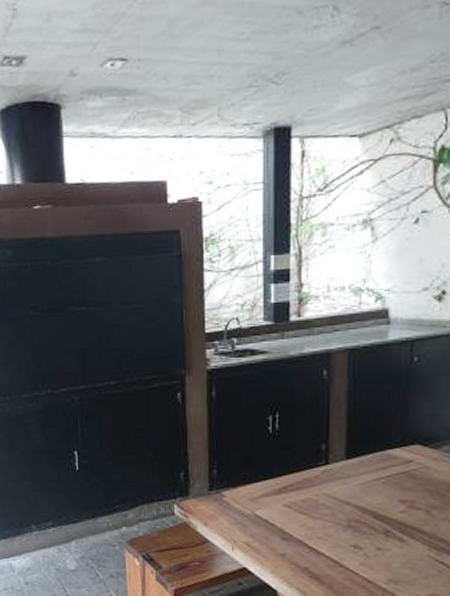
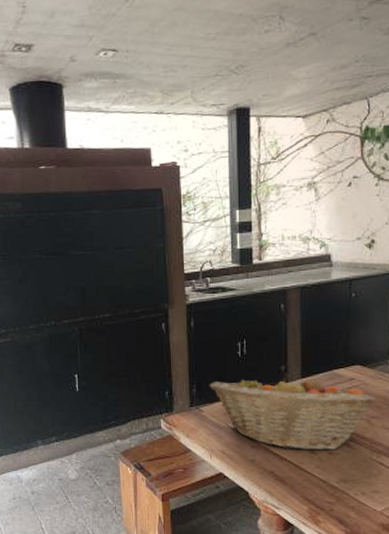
fruit basket: none [232,452,438,546] -> present [209,373,375,451]

